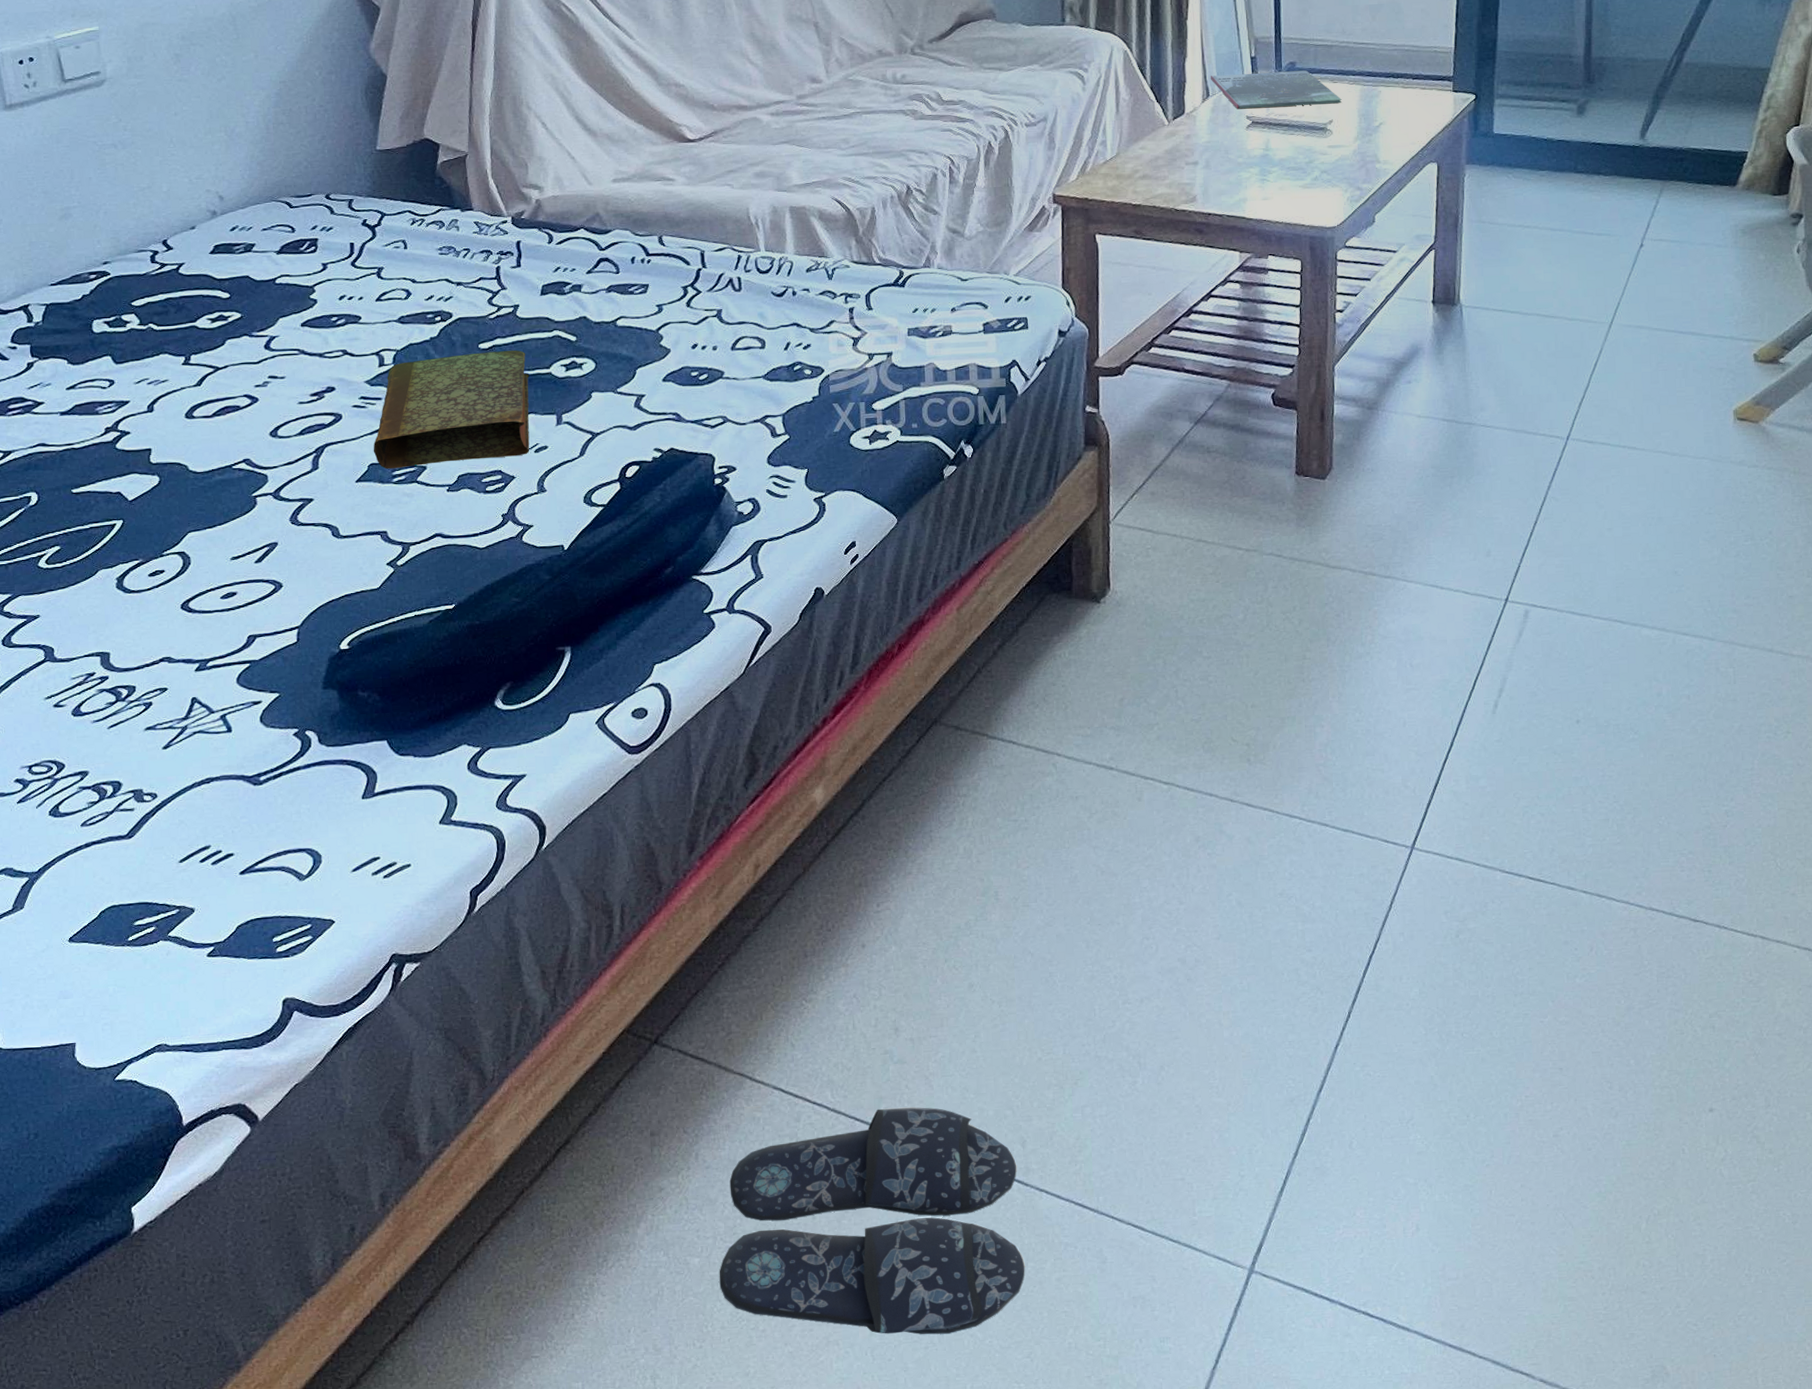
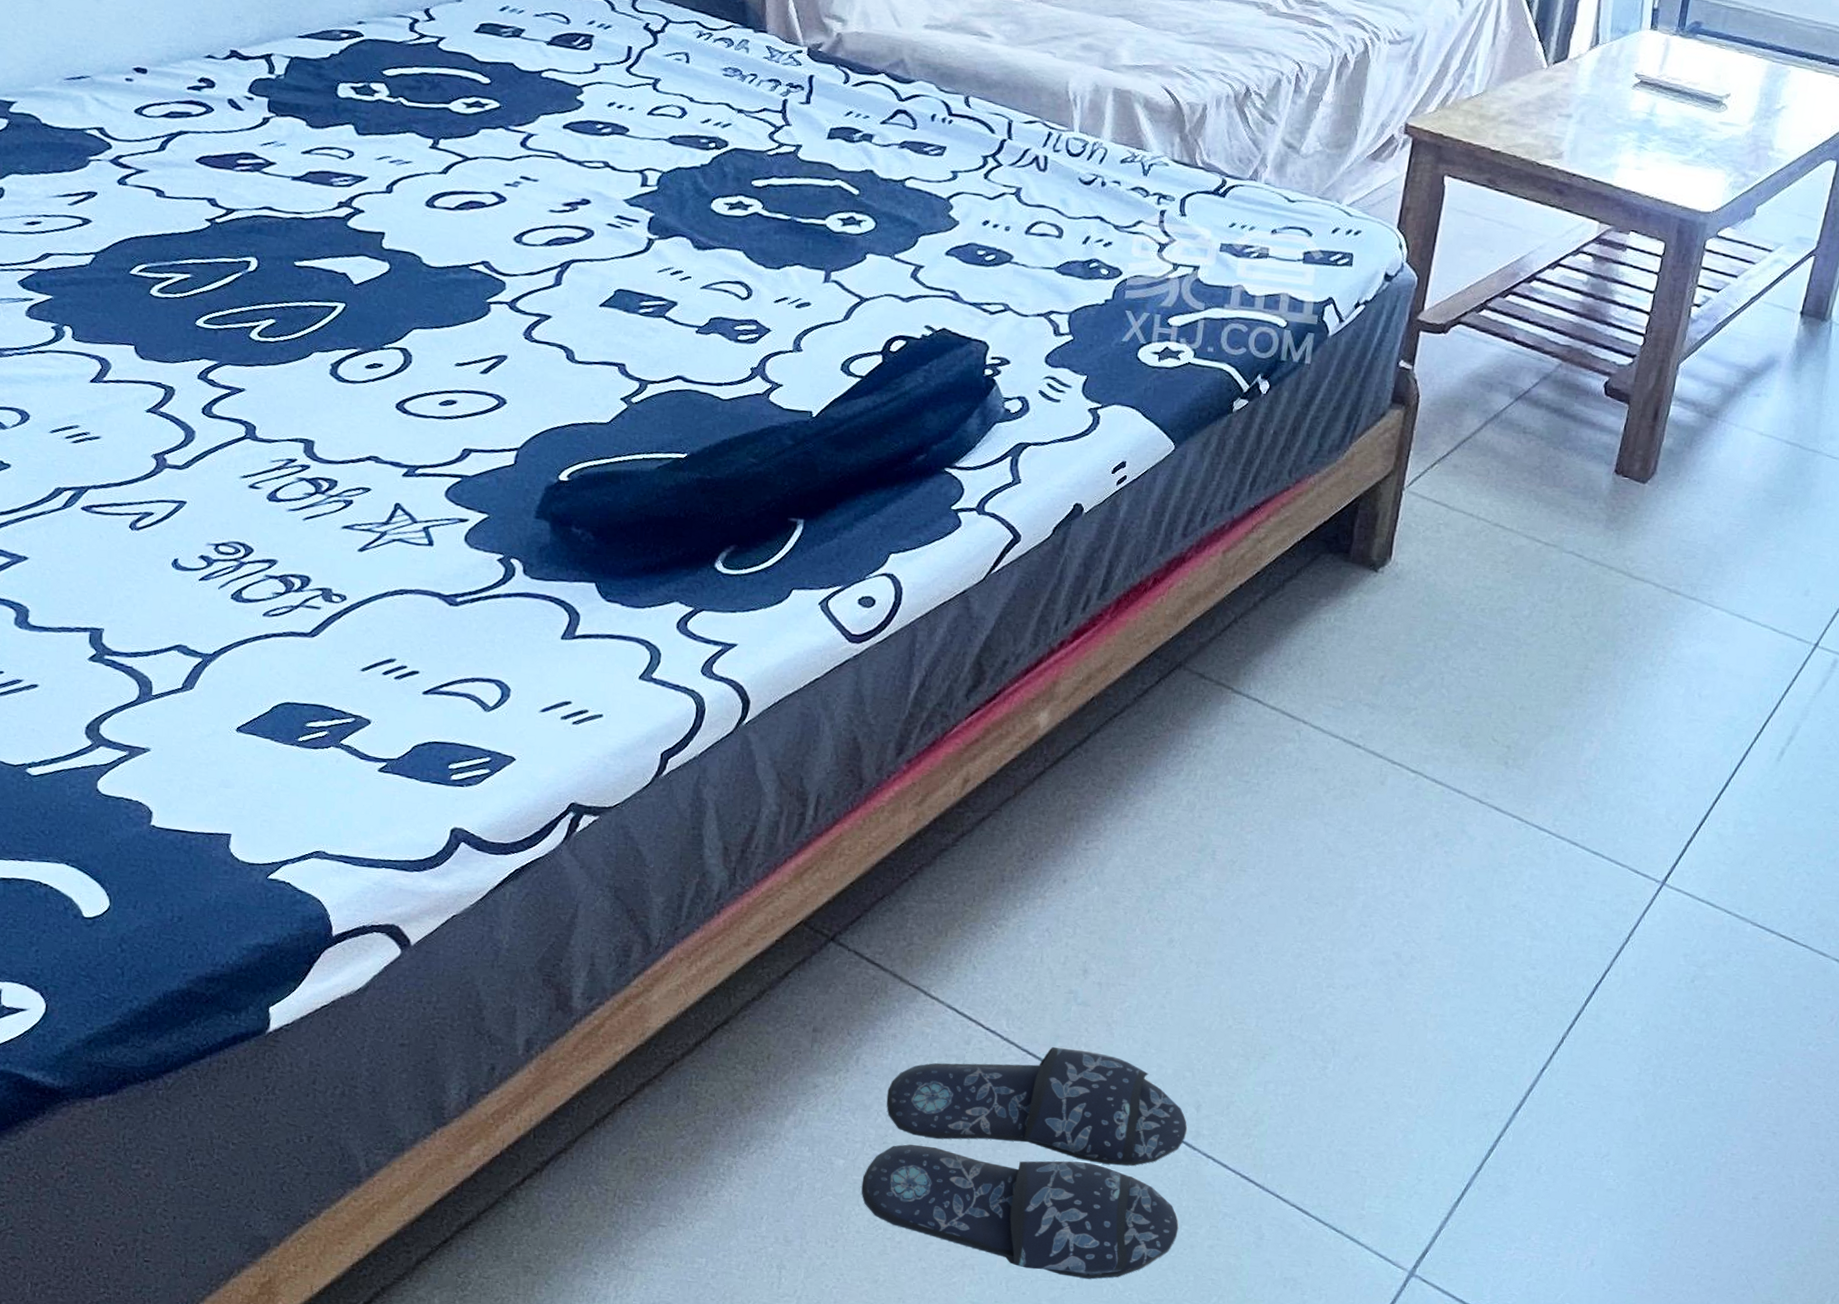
book: present [373,350,530,469] -> none [622,186,802,308]
magazine: present [1210,70,1342,109] -> none [1603,22,1745,77]

